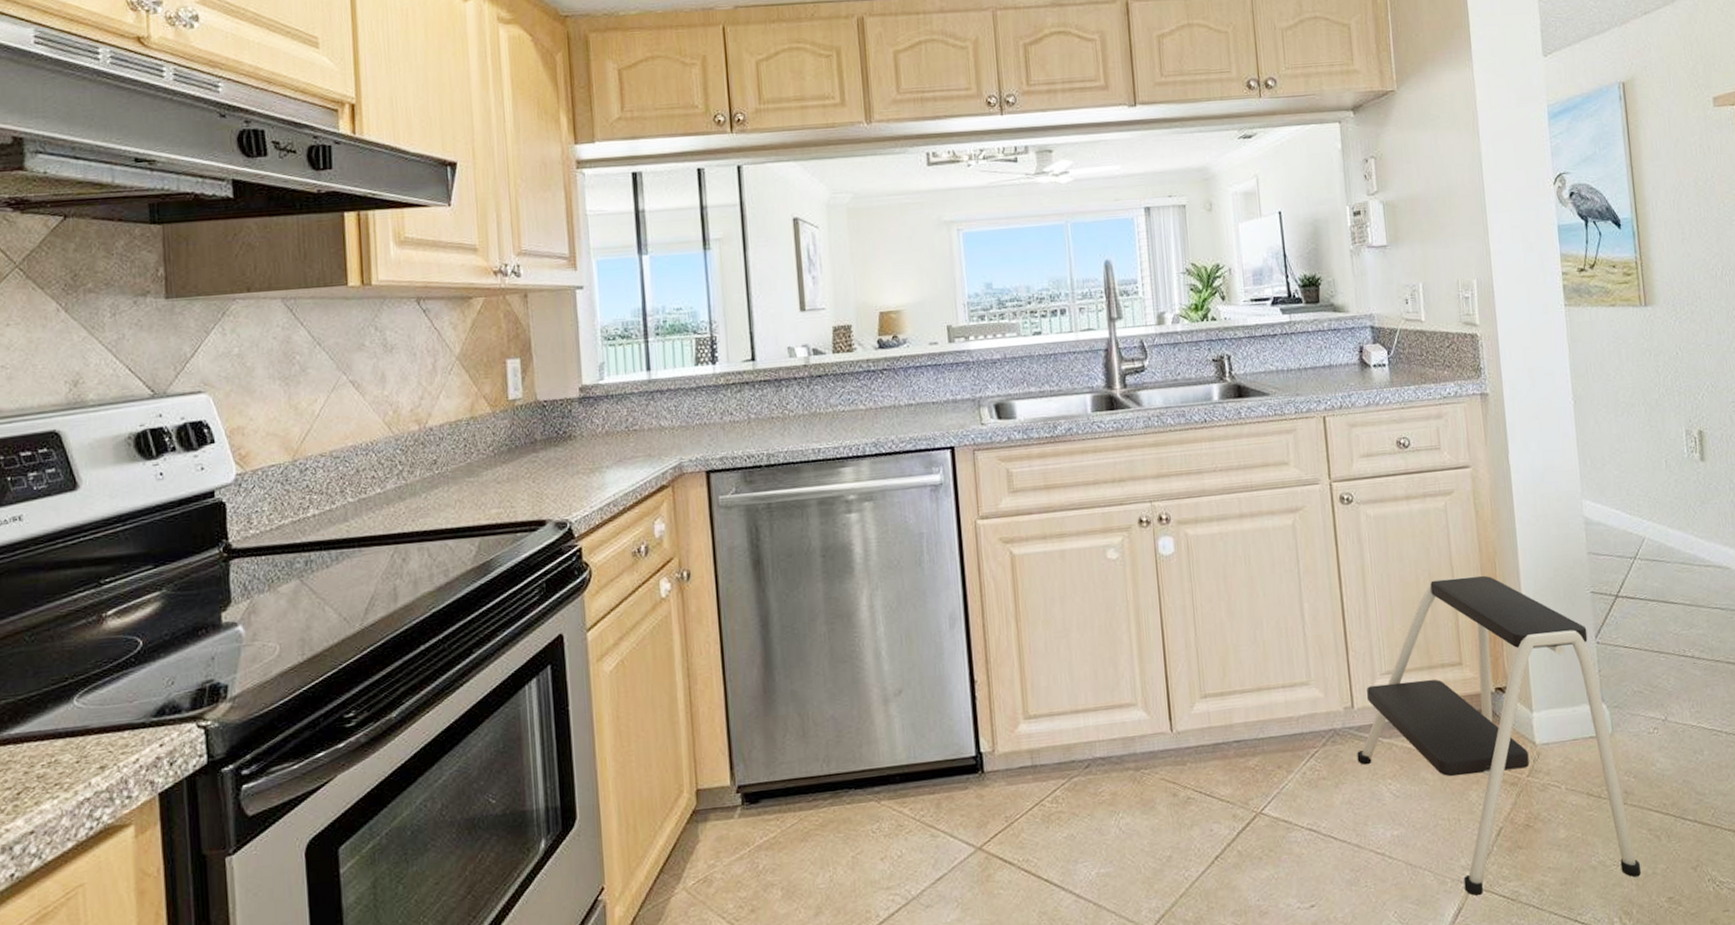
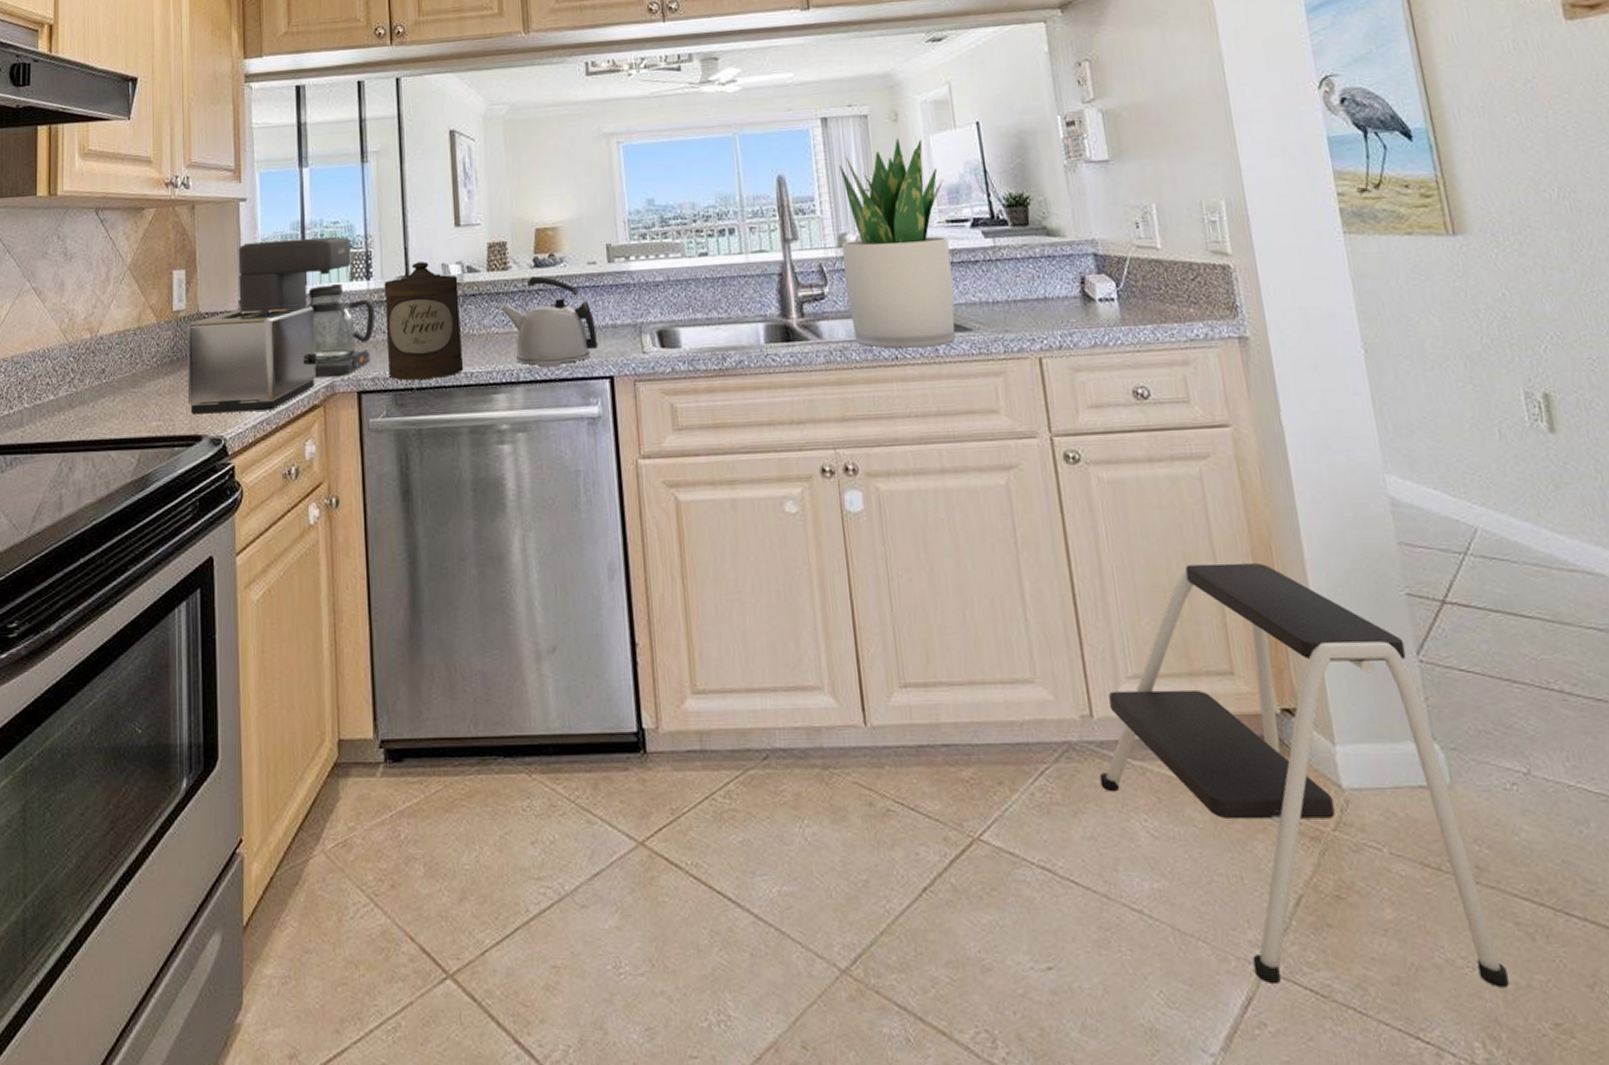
toaster: none [524,390,664,501] -> present [186,305,318,415]
coffee maker: none [576,322,722,460] -> present [238,236,376,378]
canister: none [730,345,811,459] -> present [384,261,464,380]
kettle: none [846,356,940,442] -> present [501,276,599,368]
planter: none [1160,226,1256,413] -> present [839,138,956,349]

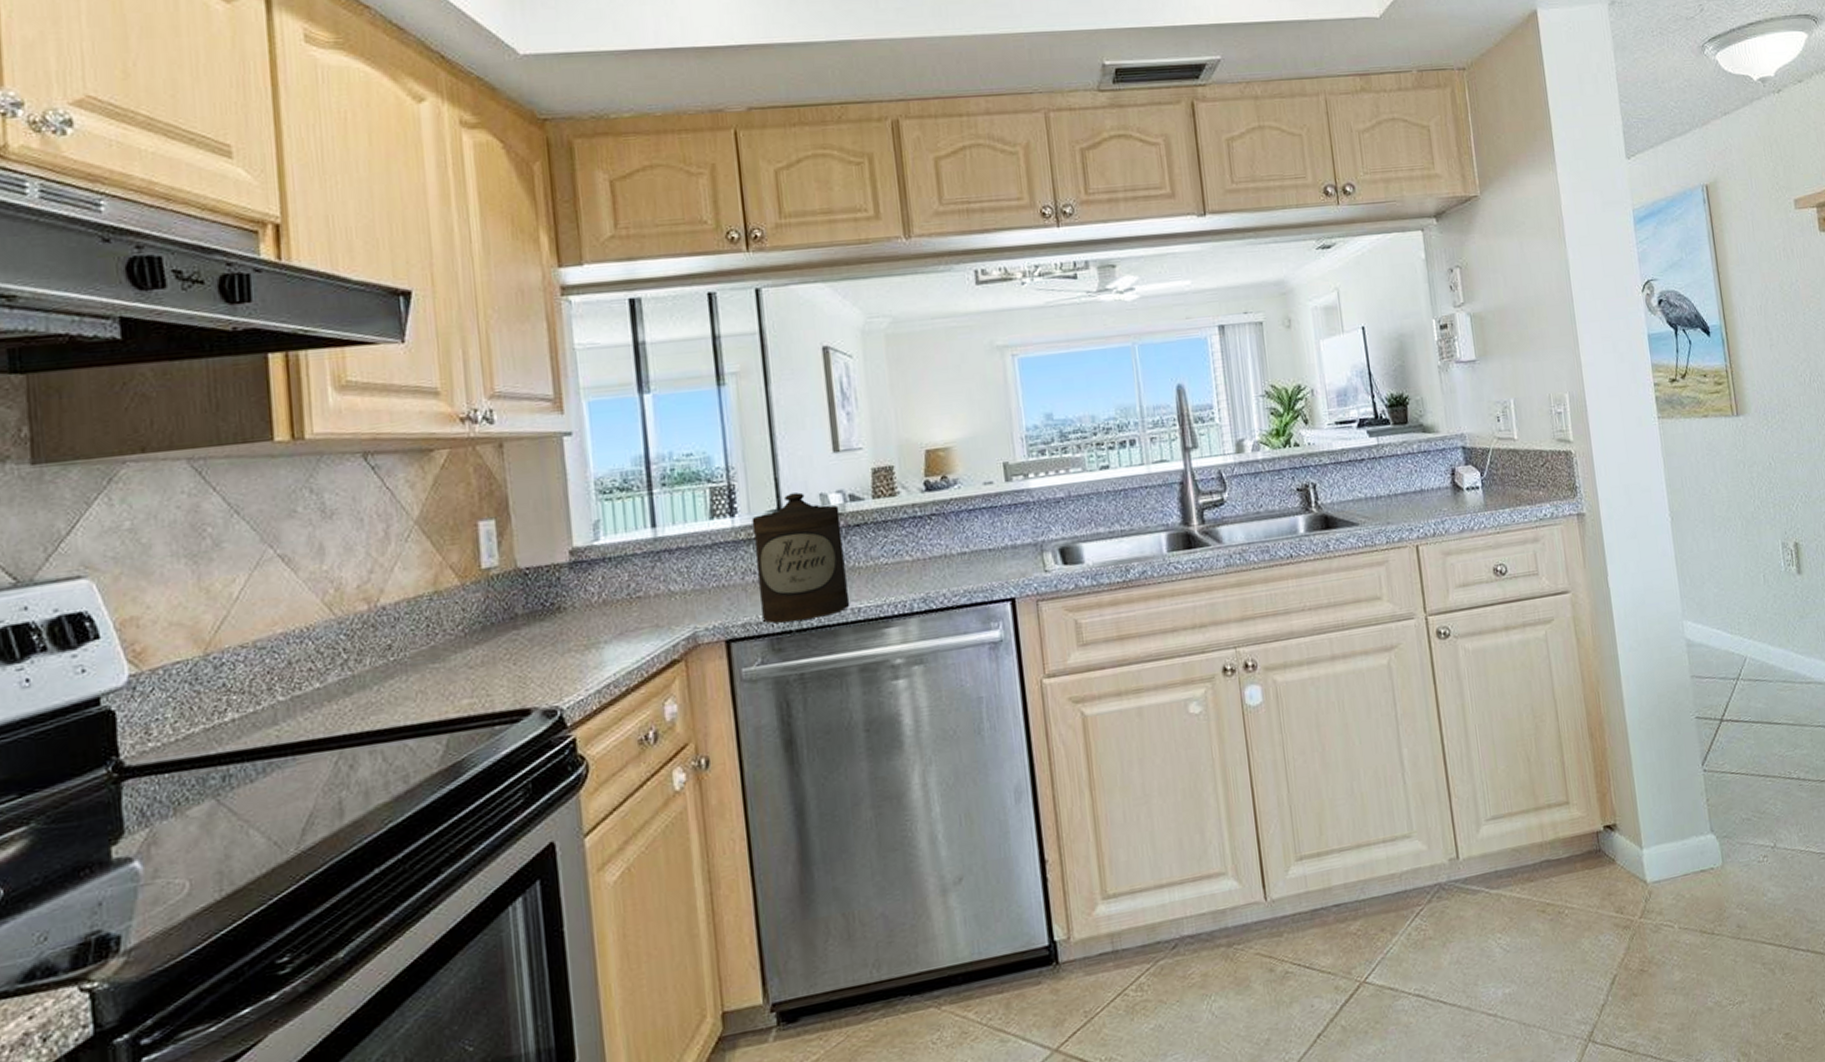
toaster: present [186,305,318,415] -> none [501,549,675,686]
coffee maker: present [238,236,376,378] -> none [564,470,743,629]
kettle: present [501,276,599,368] -> none [889,500,998,597]
planter: present [839,138,956,349] -> none [1237,344,1344,548]
step stool: present [1099,562,1509,988] -> none [1464,707,1757,1052]

